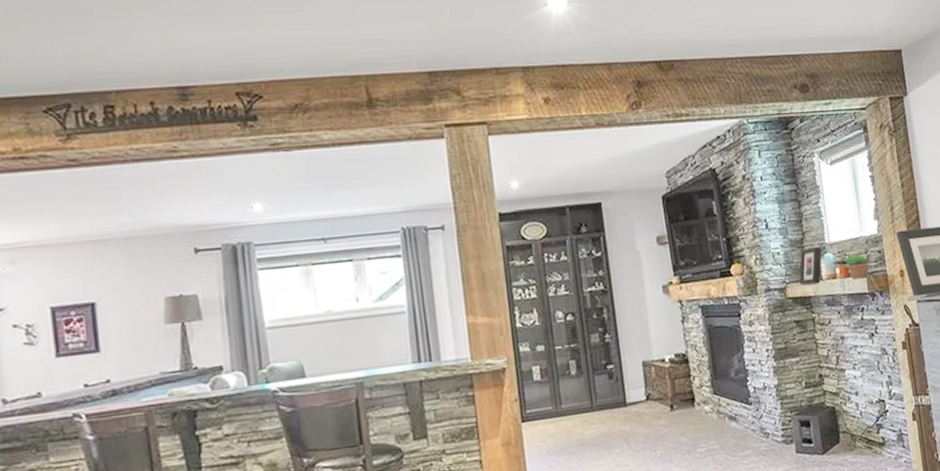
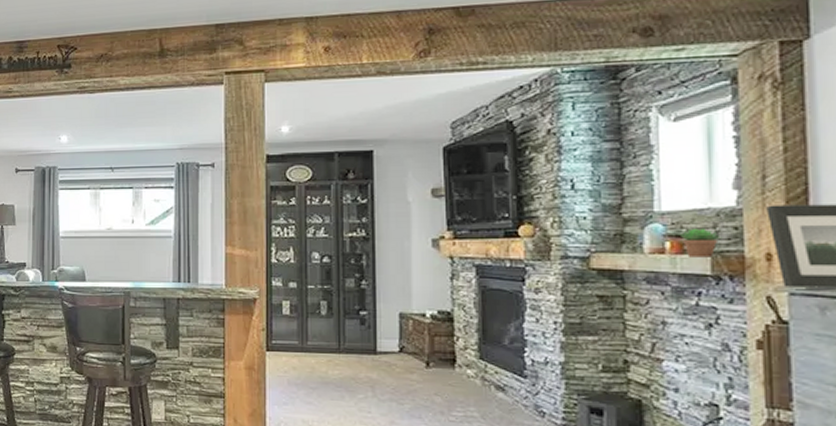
picture frame: present [799,247,822,286] -> none [610,215,647,257]

